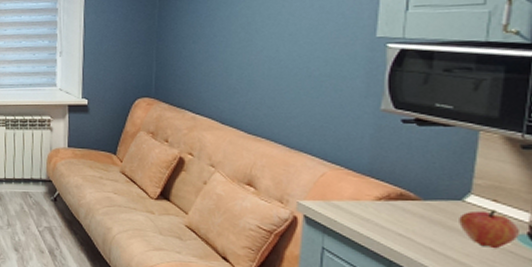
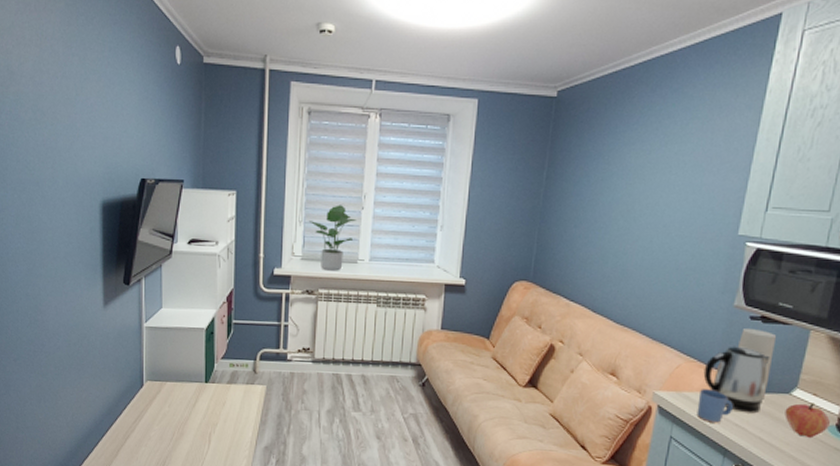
mug: none [350,197,393,233] -> present [696,389,733,423]
kettle: none [353,151,432,222] -> present [703,346,770,414]
canister: none [392,133,438,207] -> present [738,329,777,400]

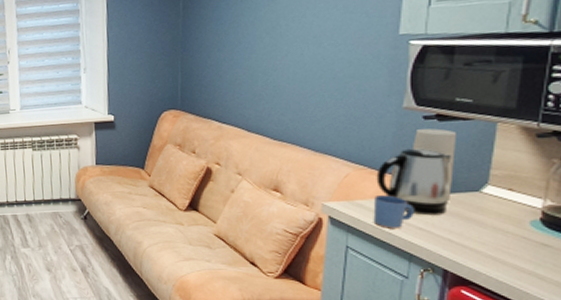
fruit: present [785,402,830,437] -> none [476,198,532,235]

